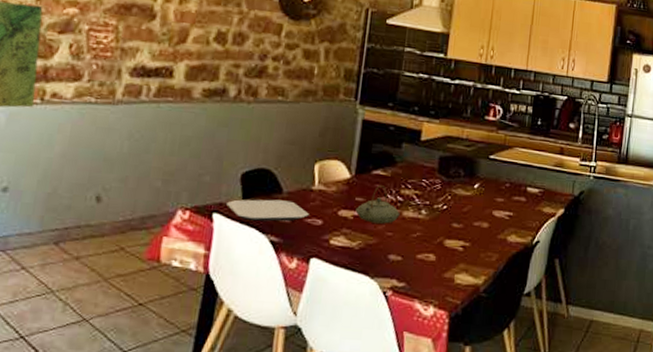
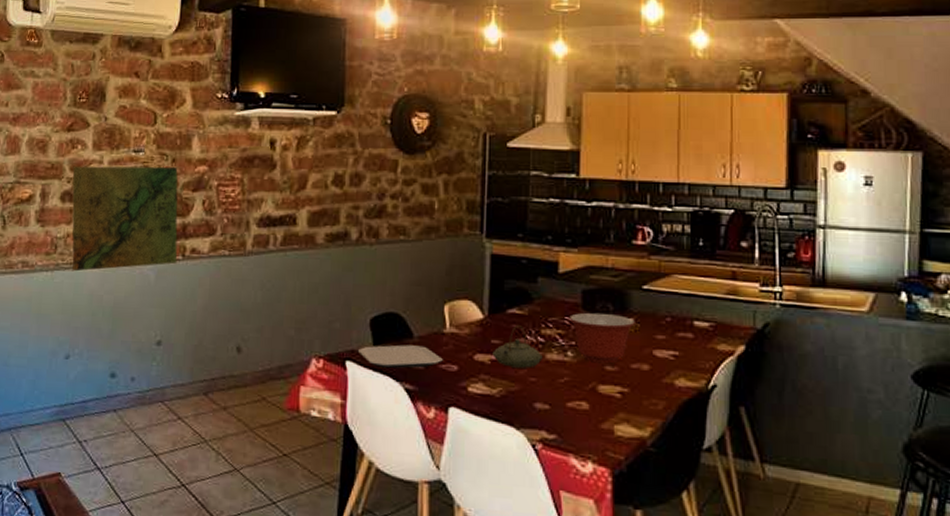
mixing bowl: none [426,176,481,222] -> present [569,313,635,364]

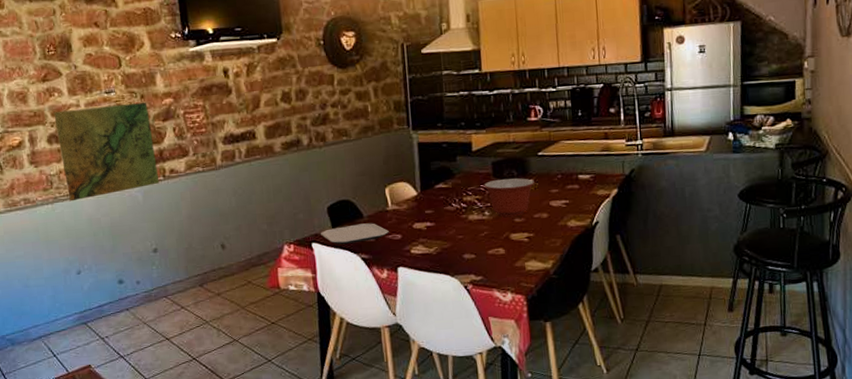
teapot: present [492,325,543,368] -> none [427,196,466,230]

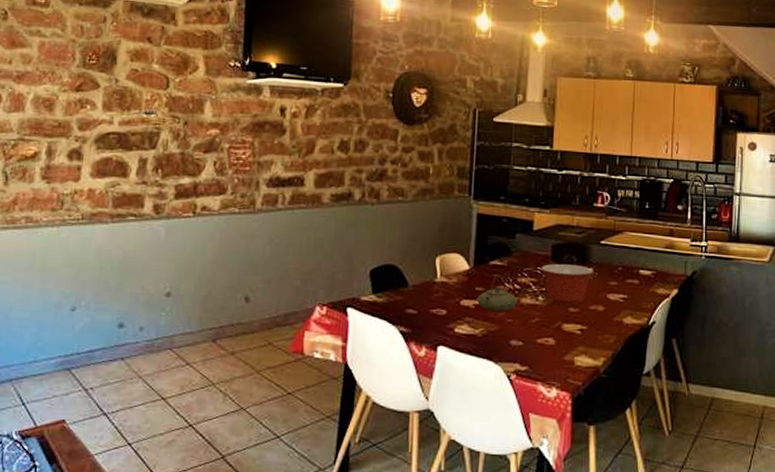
map: present [53,103,160,202] -> none [79,125,190,227]
plate: present [320,223,389,245] -> none [358,293,434,314]
teapot: none [427,196,466,230] -> present [476,275,518,311]

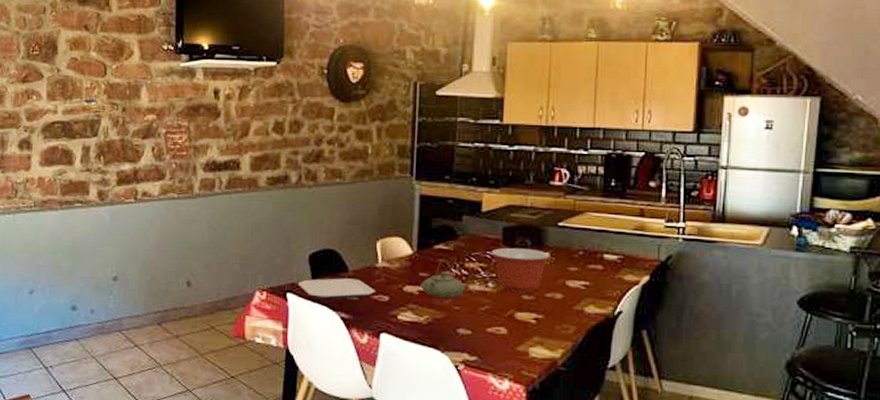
plate: none [358,293,434,314] -> present [297,278,375,300]

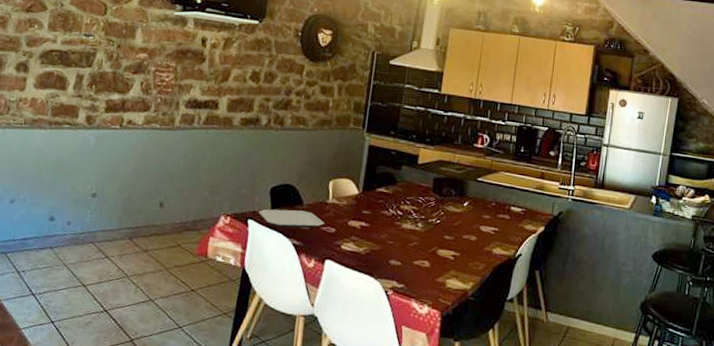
teapot: present [420,259,466,298] -> none [362,201,400,234]
mixing bowl: present [491,248,551,293] -> none [422,195,470,234]

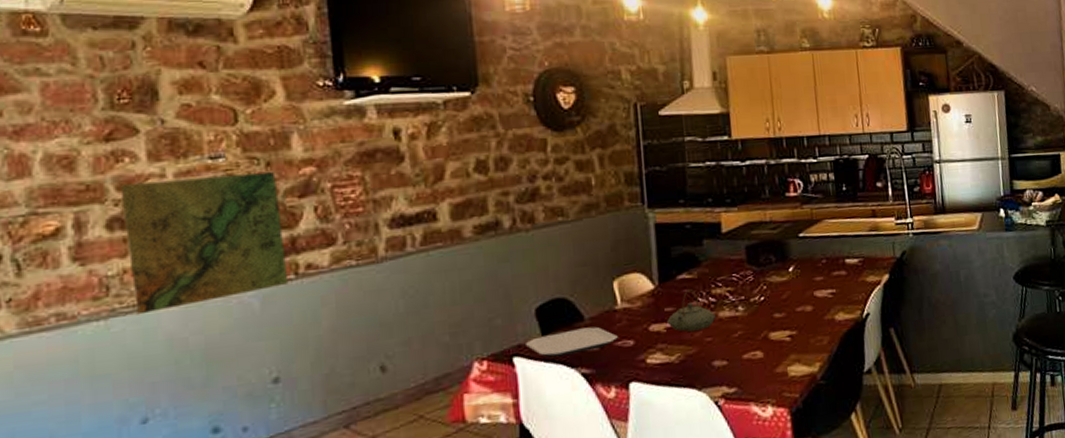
map: none [22,41,122,132] -> present [120,172,289,315]
teapot: none [362,201,400,234] -> present [667,289,716,332]

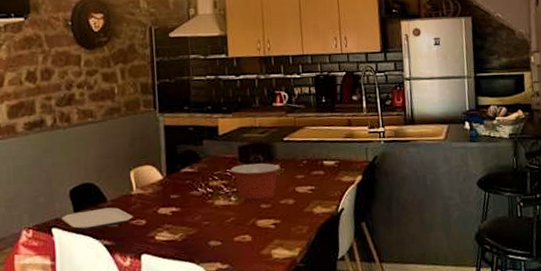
teapot: present [667,289,716,332] -> none [172,181,212,216]
mixing bowl: none [736,264,796,313] -> present [230,163,281,203]

